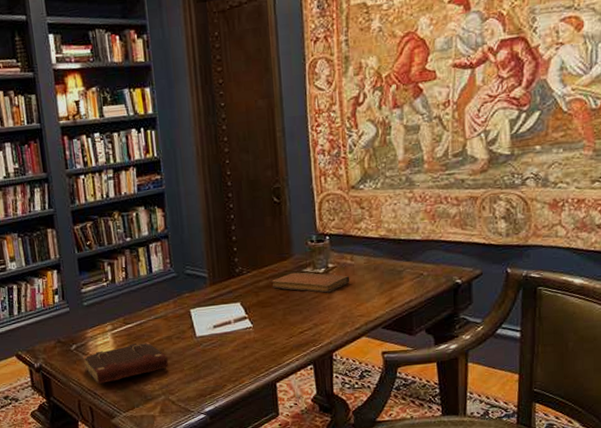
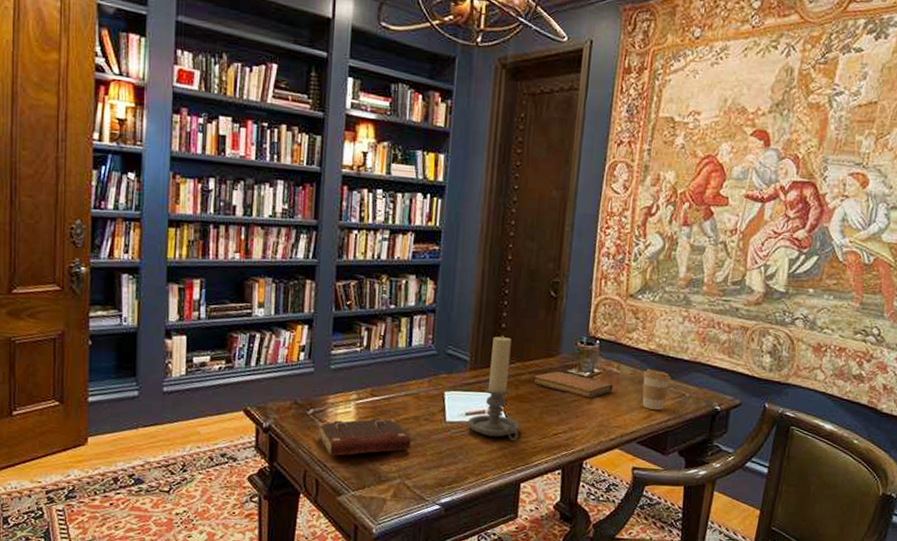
candle holder: none [216,248,267,345] -> present [467,336,521,441]
coffee cup: none [377,255,407,294] -> present [642,369,671,410]

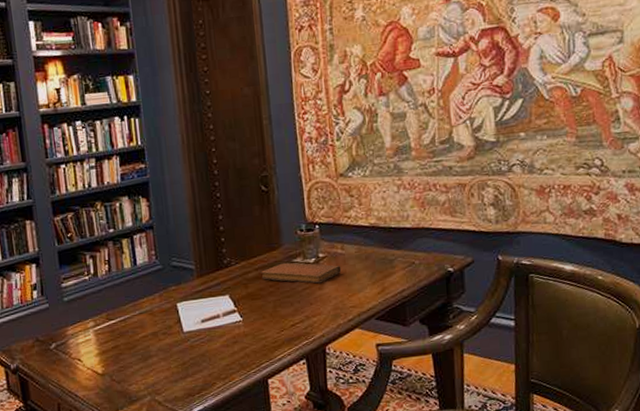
book: present [317,417,411,456] -> none [62,339,154,385]
candle holder: present [467,336,521,441] -> none [204,239,257,339]
coffee cup: present [642,369,671,410] -> none [368,243,398,284]

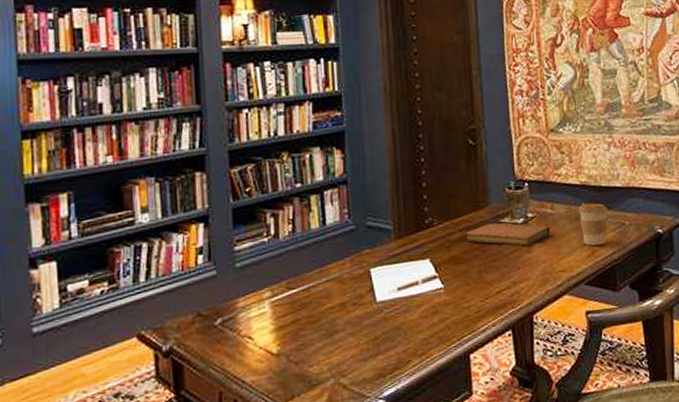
coffee cup: none [368,243,398,284] -> present [578,203,608,246]

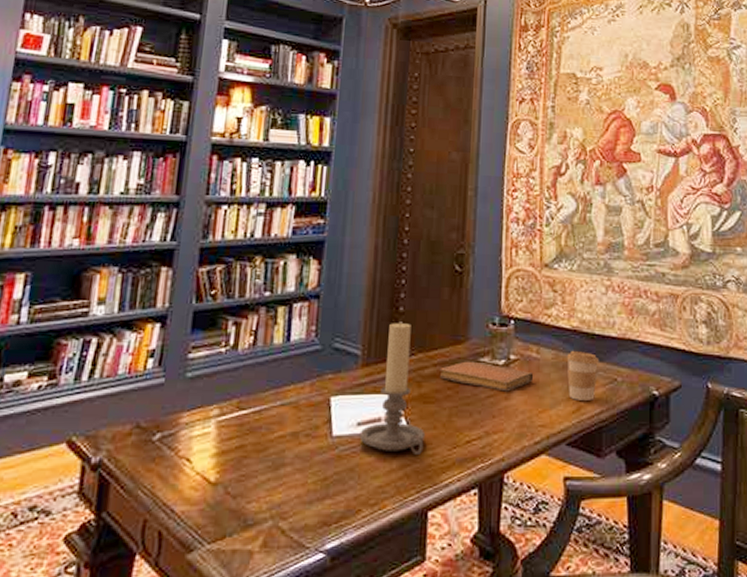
candle holder: none [401,196,460,310] -> present [359,322,426,454]

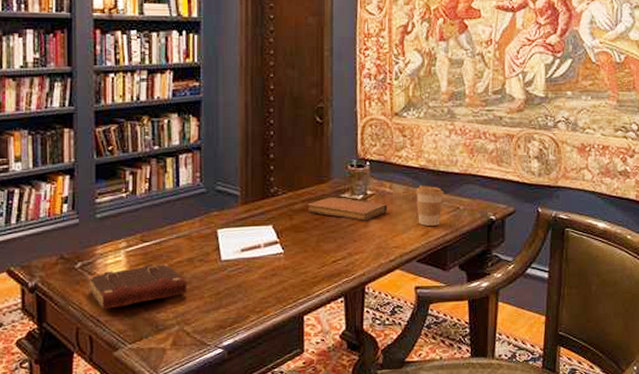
book: none [164,438,288,496] -> present [88,263,187,309]
candle holder: present [359,322,426,454] -> none [244,167,299,273]

